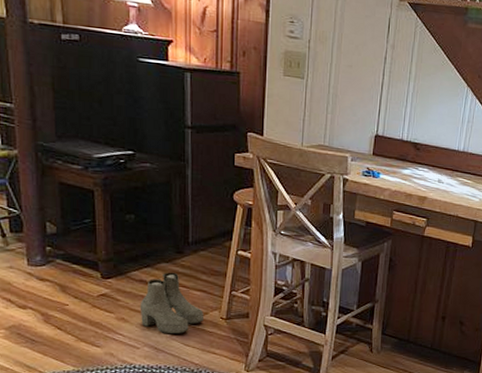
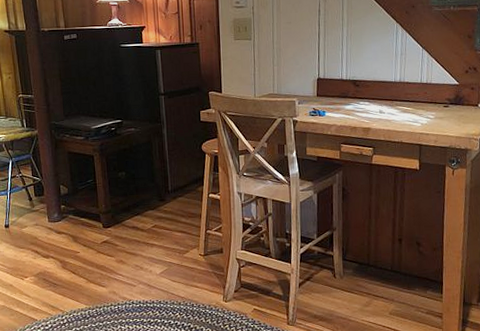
boots: present [140,272,203,335] -> none [133,217,185,272]

